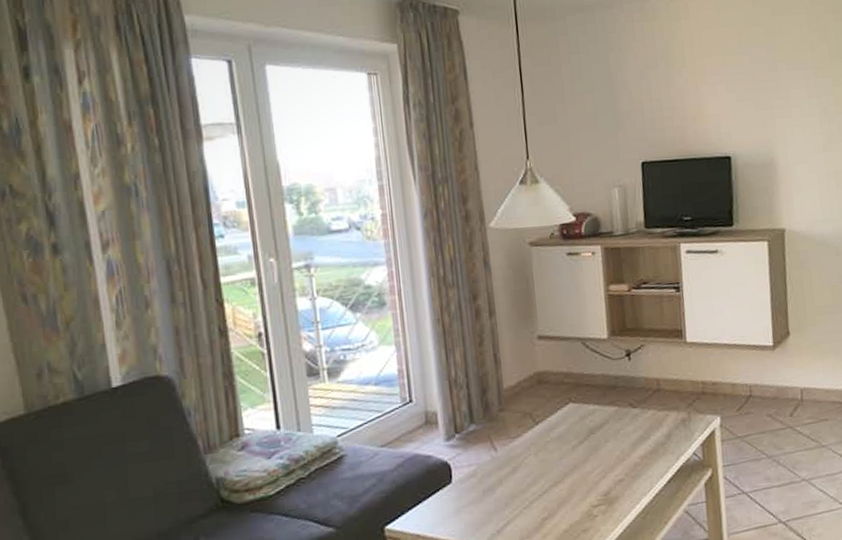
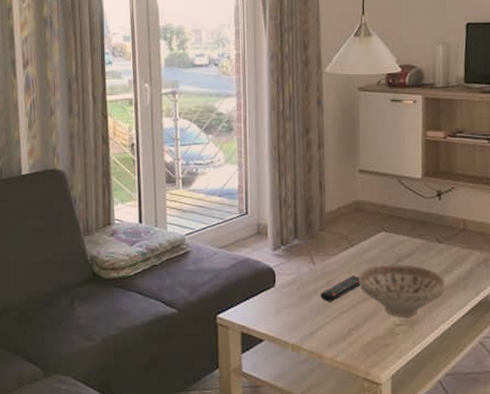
remote control: none [505,457,551,492] -> present [320,276,360,302]
decorative bowl: none [548,436,644,497] -> present [359,264,446,317]

